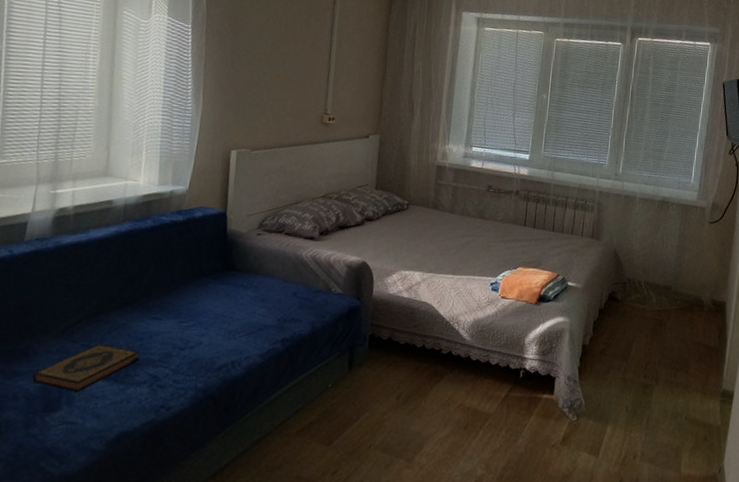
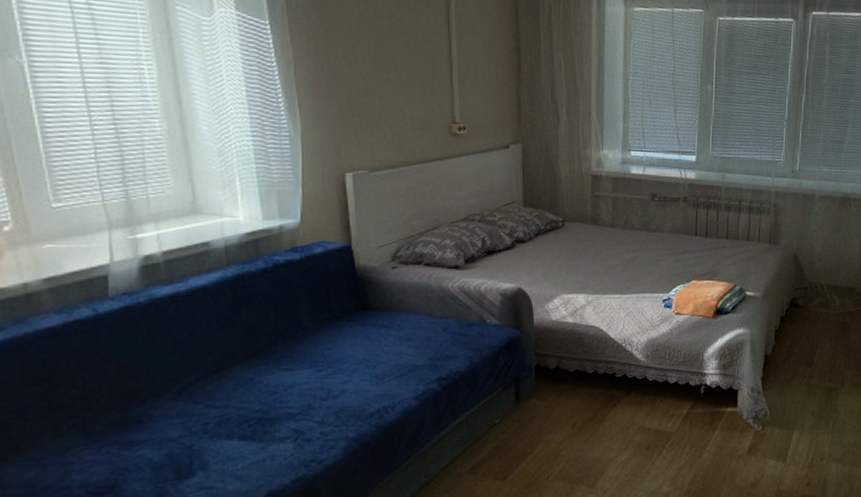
hardback book: present [32,344,140,393] -> none [154,402,277,456]

